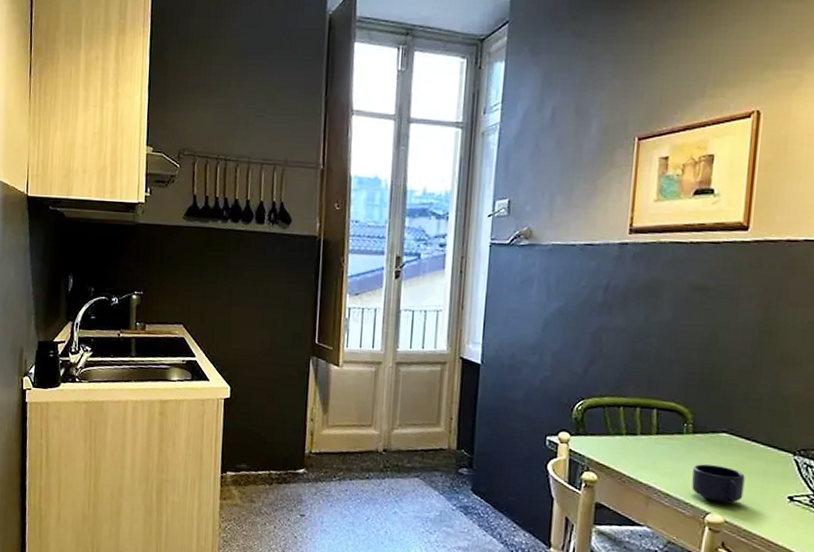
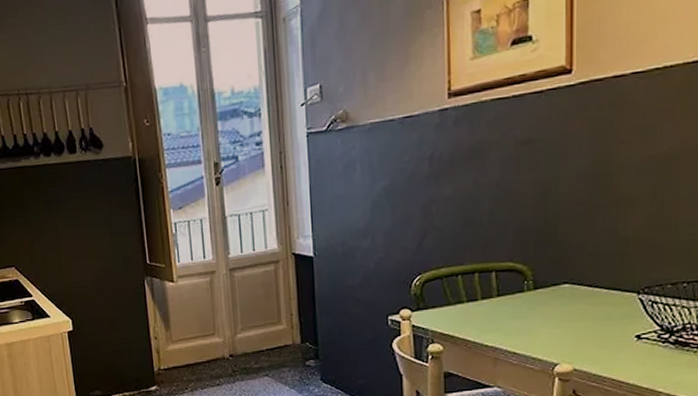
mug: present [691,464,745,504] -> none [538,317,590,353]

